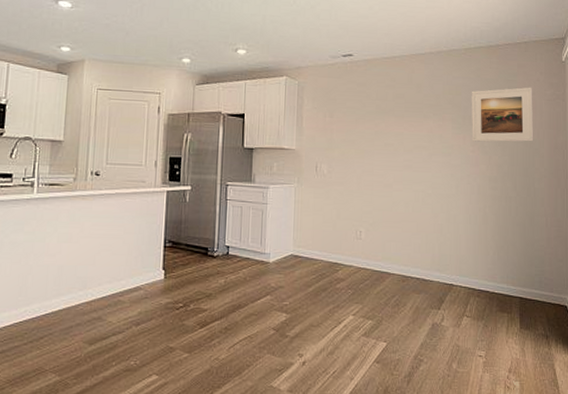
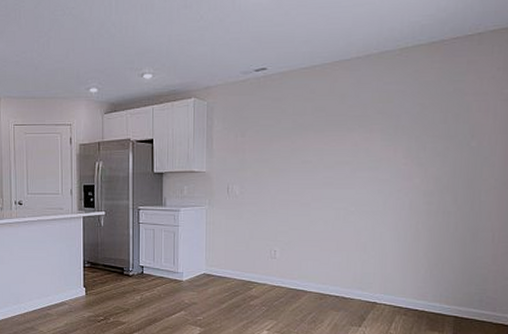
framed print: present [471,87,534,142] -> none [404,86,486,153]

